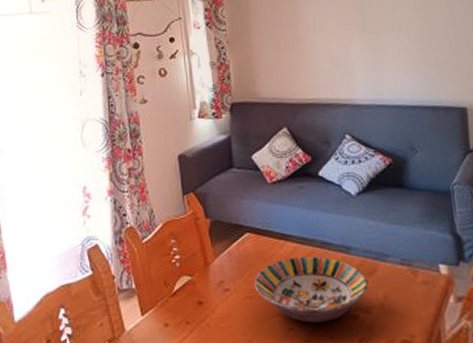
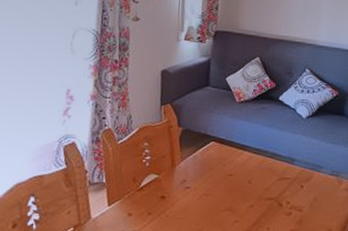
serving bowl: present [254,256,368,323] -> none [212,164,304,217]

